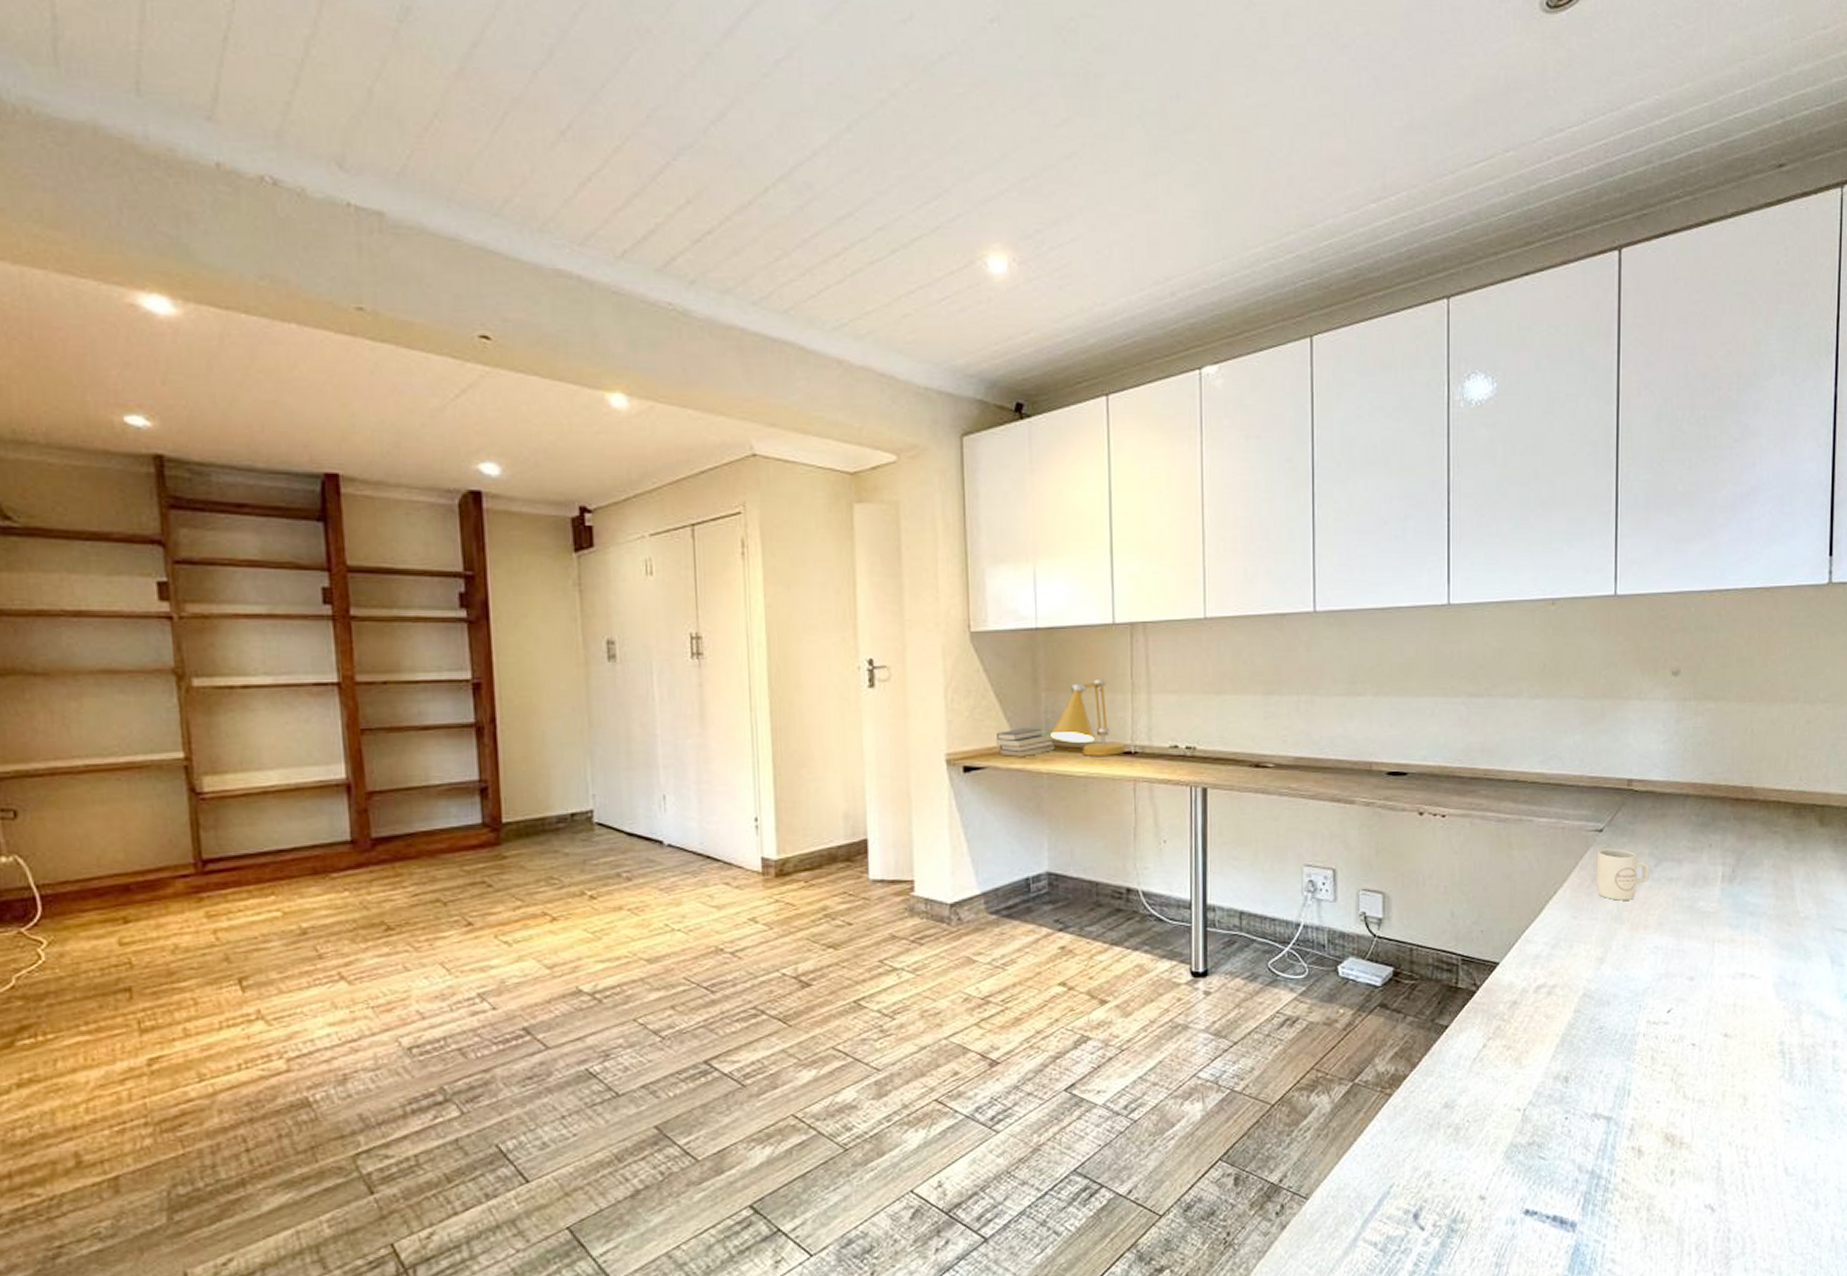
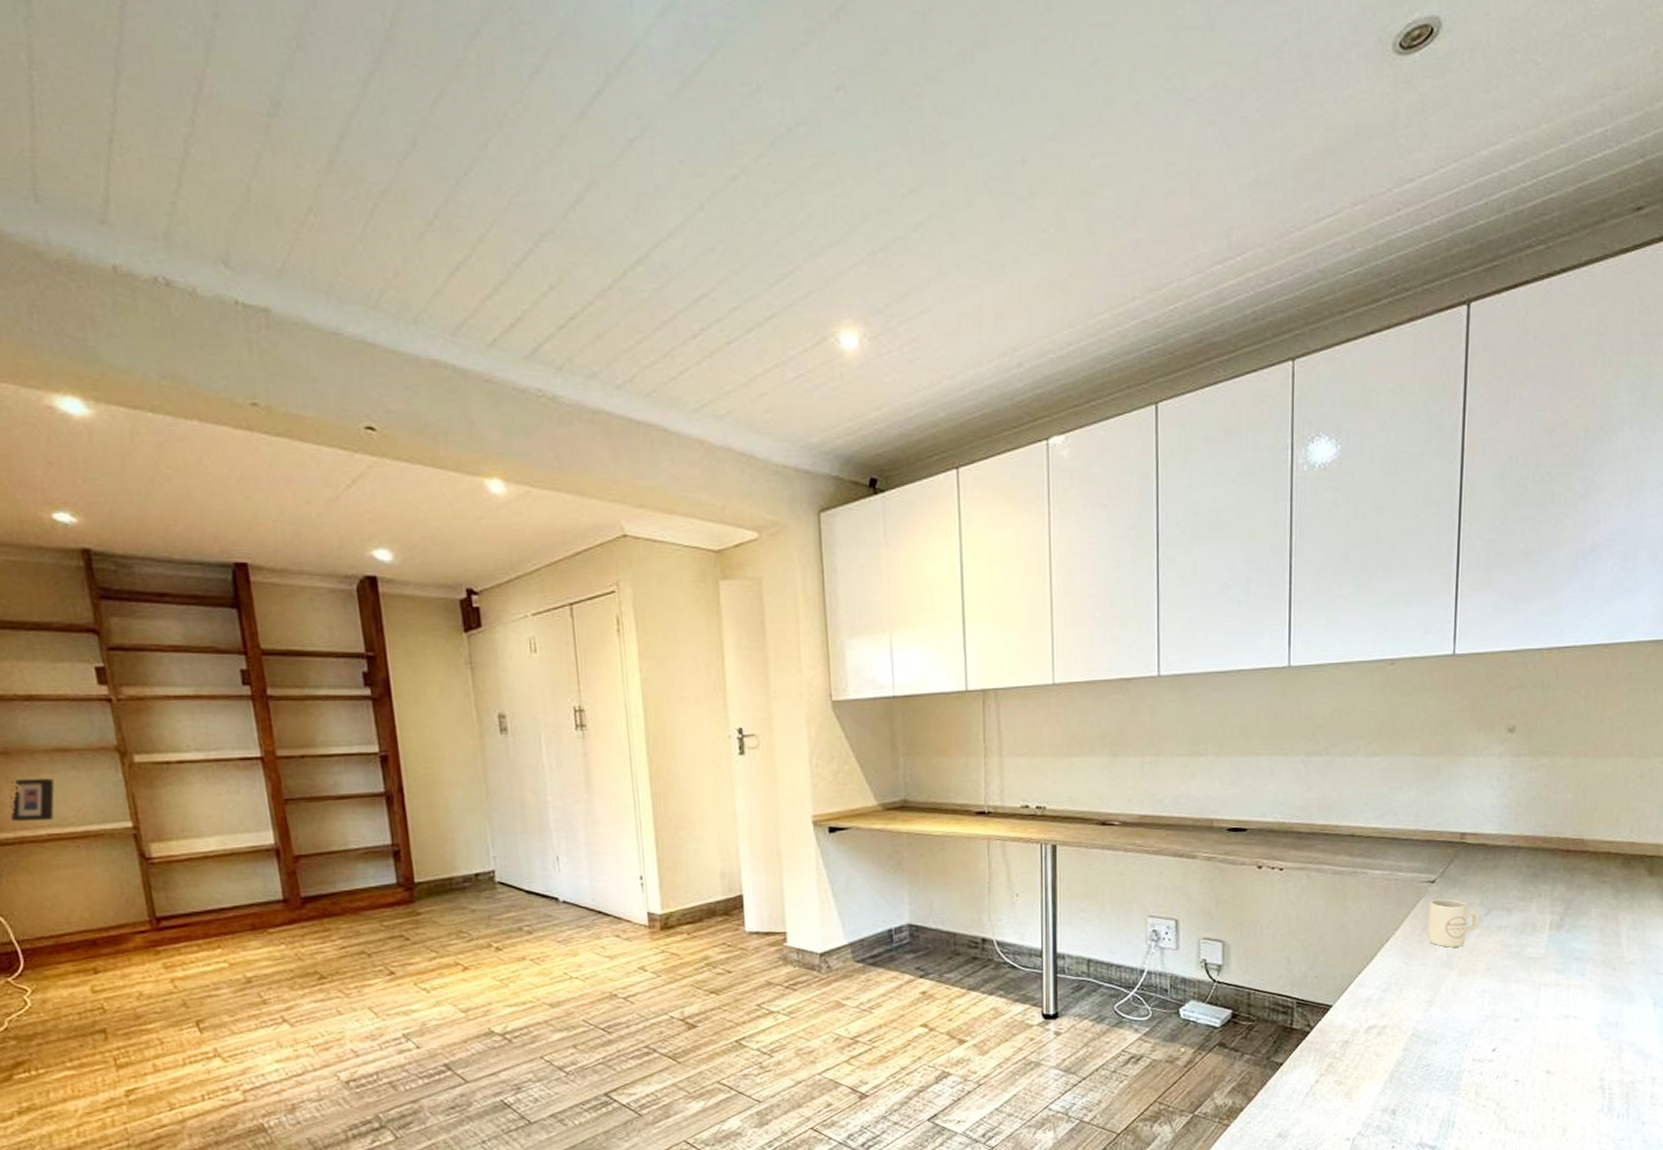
picture frame: none [43,702,98,750] -> present [10,777,55,821]
books: present [995,728,1056,758] -> none [858,790,914,819]
table lamp: present [1049,678,1126,757] -> none [908,743,980,817]

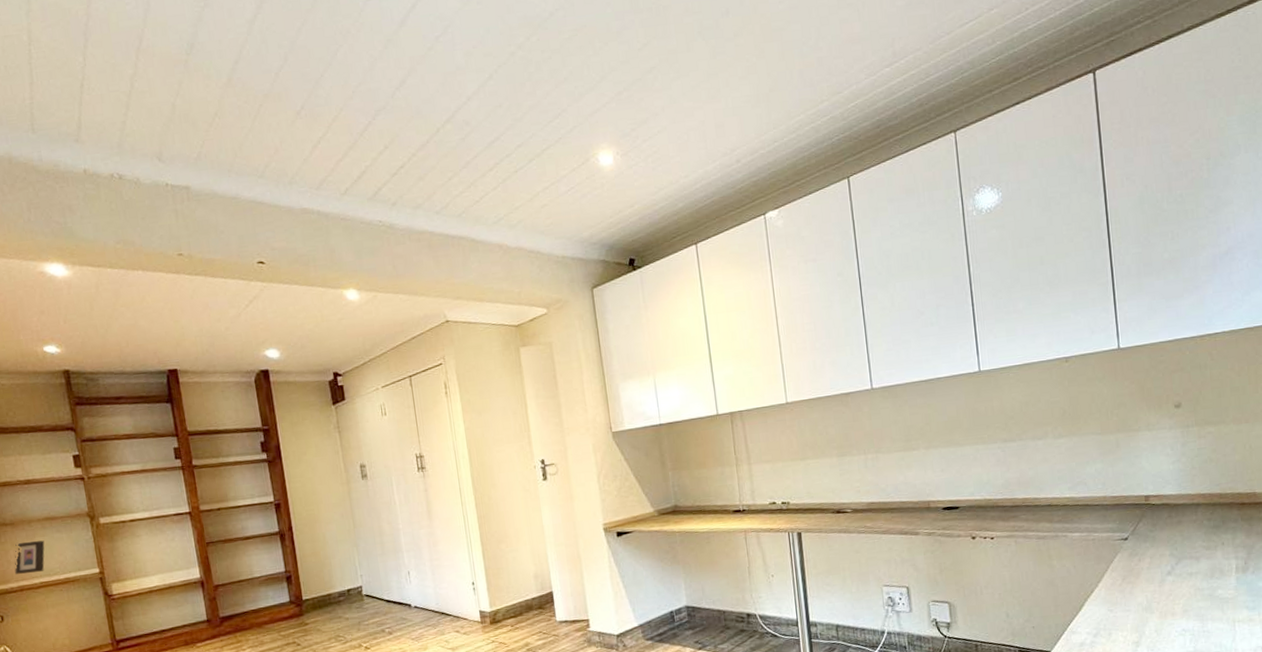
mug: present [1427,898,1479,948] -> none [1124,552,1172,595]

